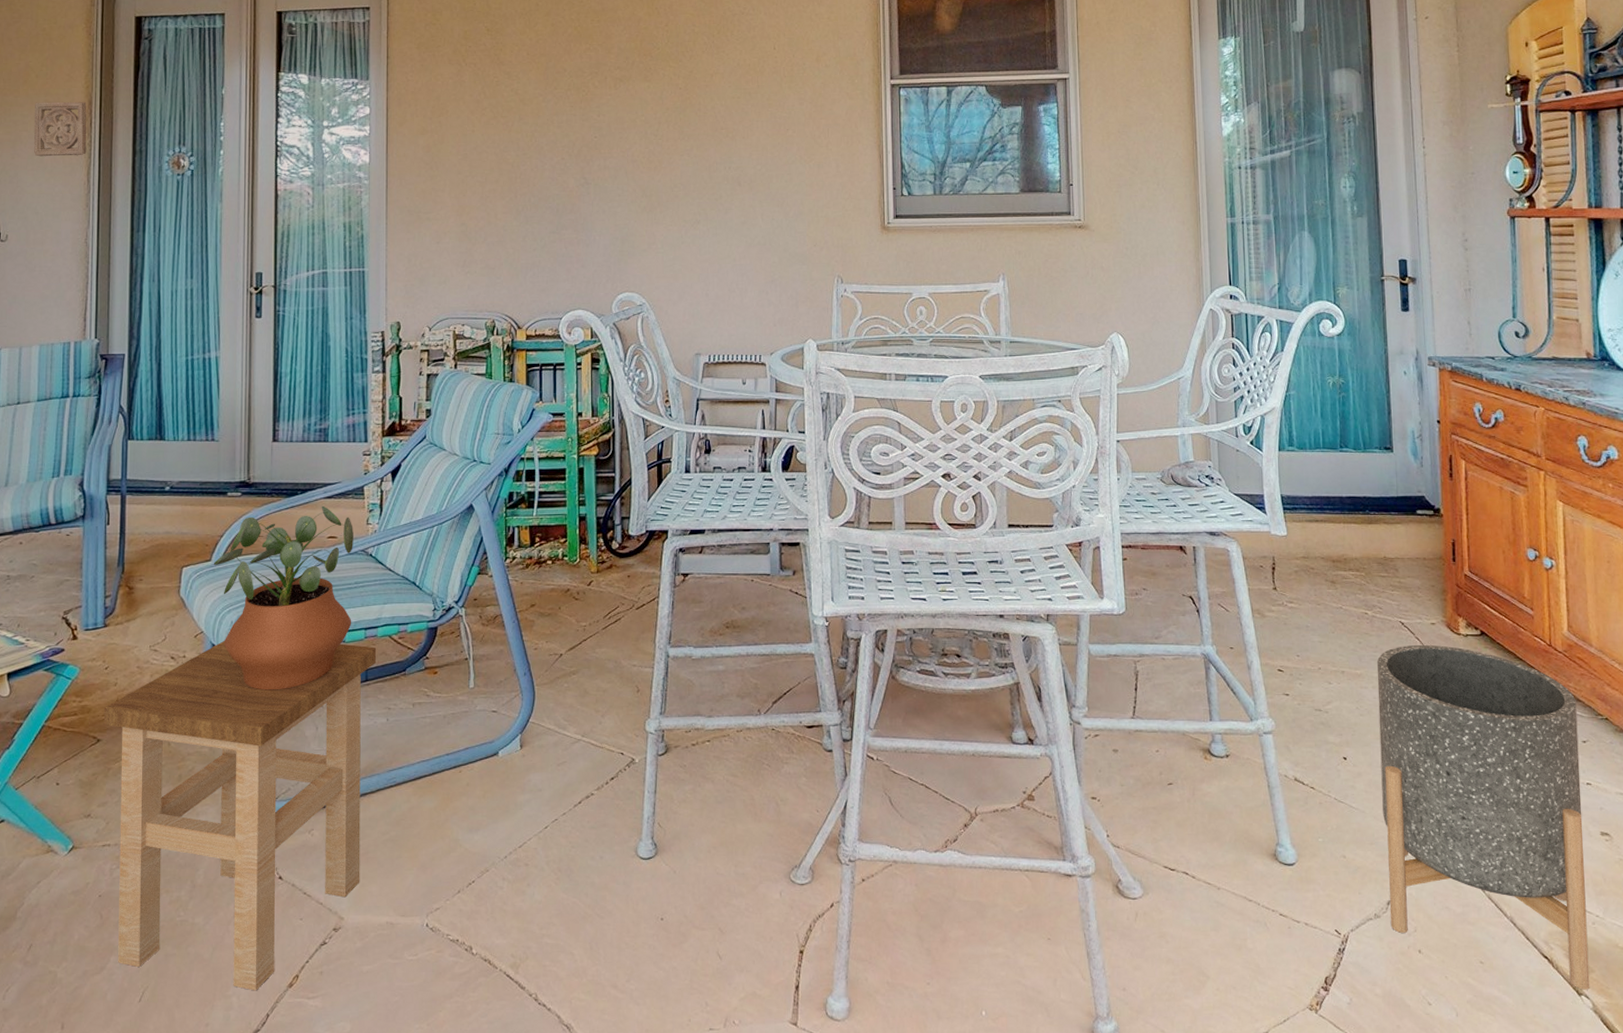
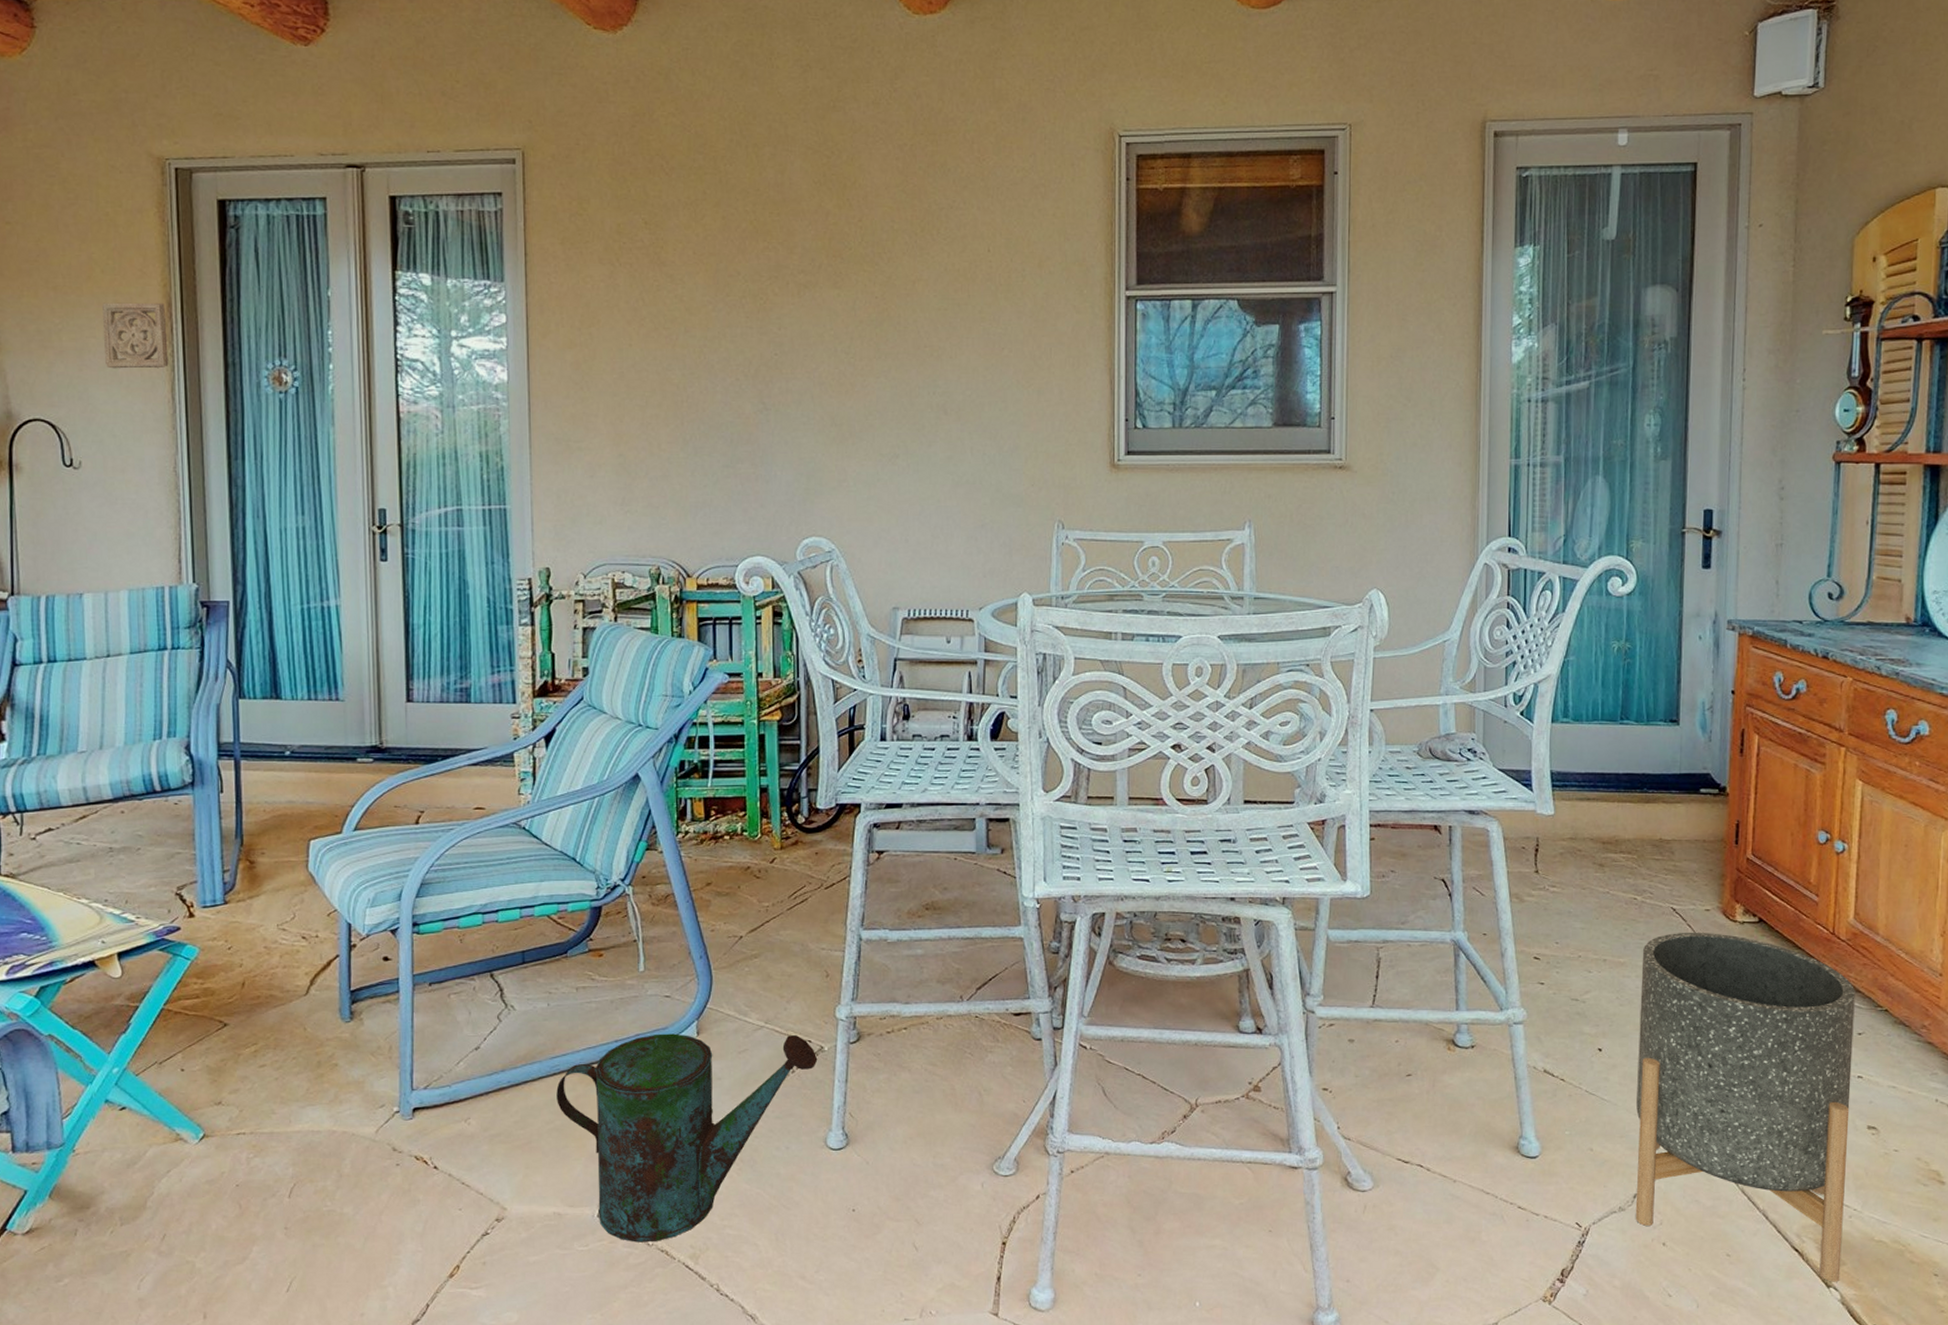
stool: present [103,640,376,991] -> none [229,919,533,1281]
potted plant: present [213,505,353,691] -> none [344,773,505,973]
watering can: none [392,747,629,952] -> present [556,1033,818,1242]

